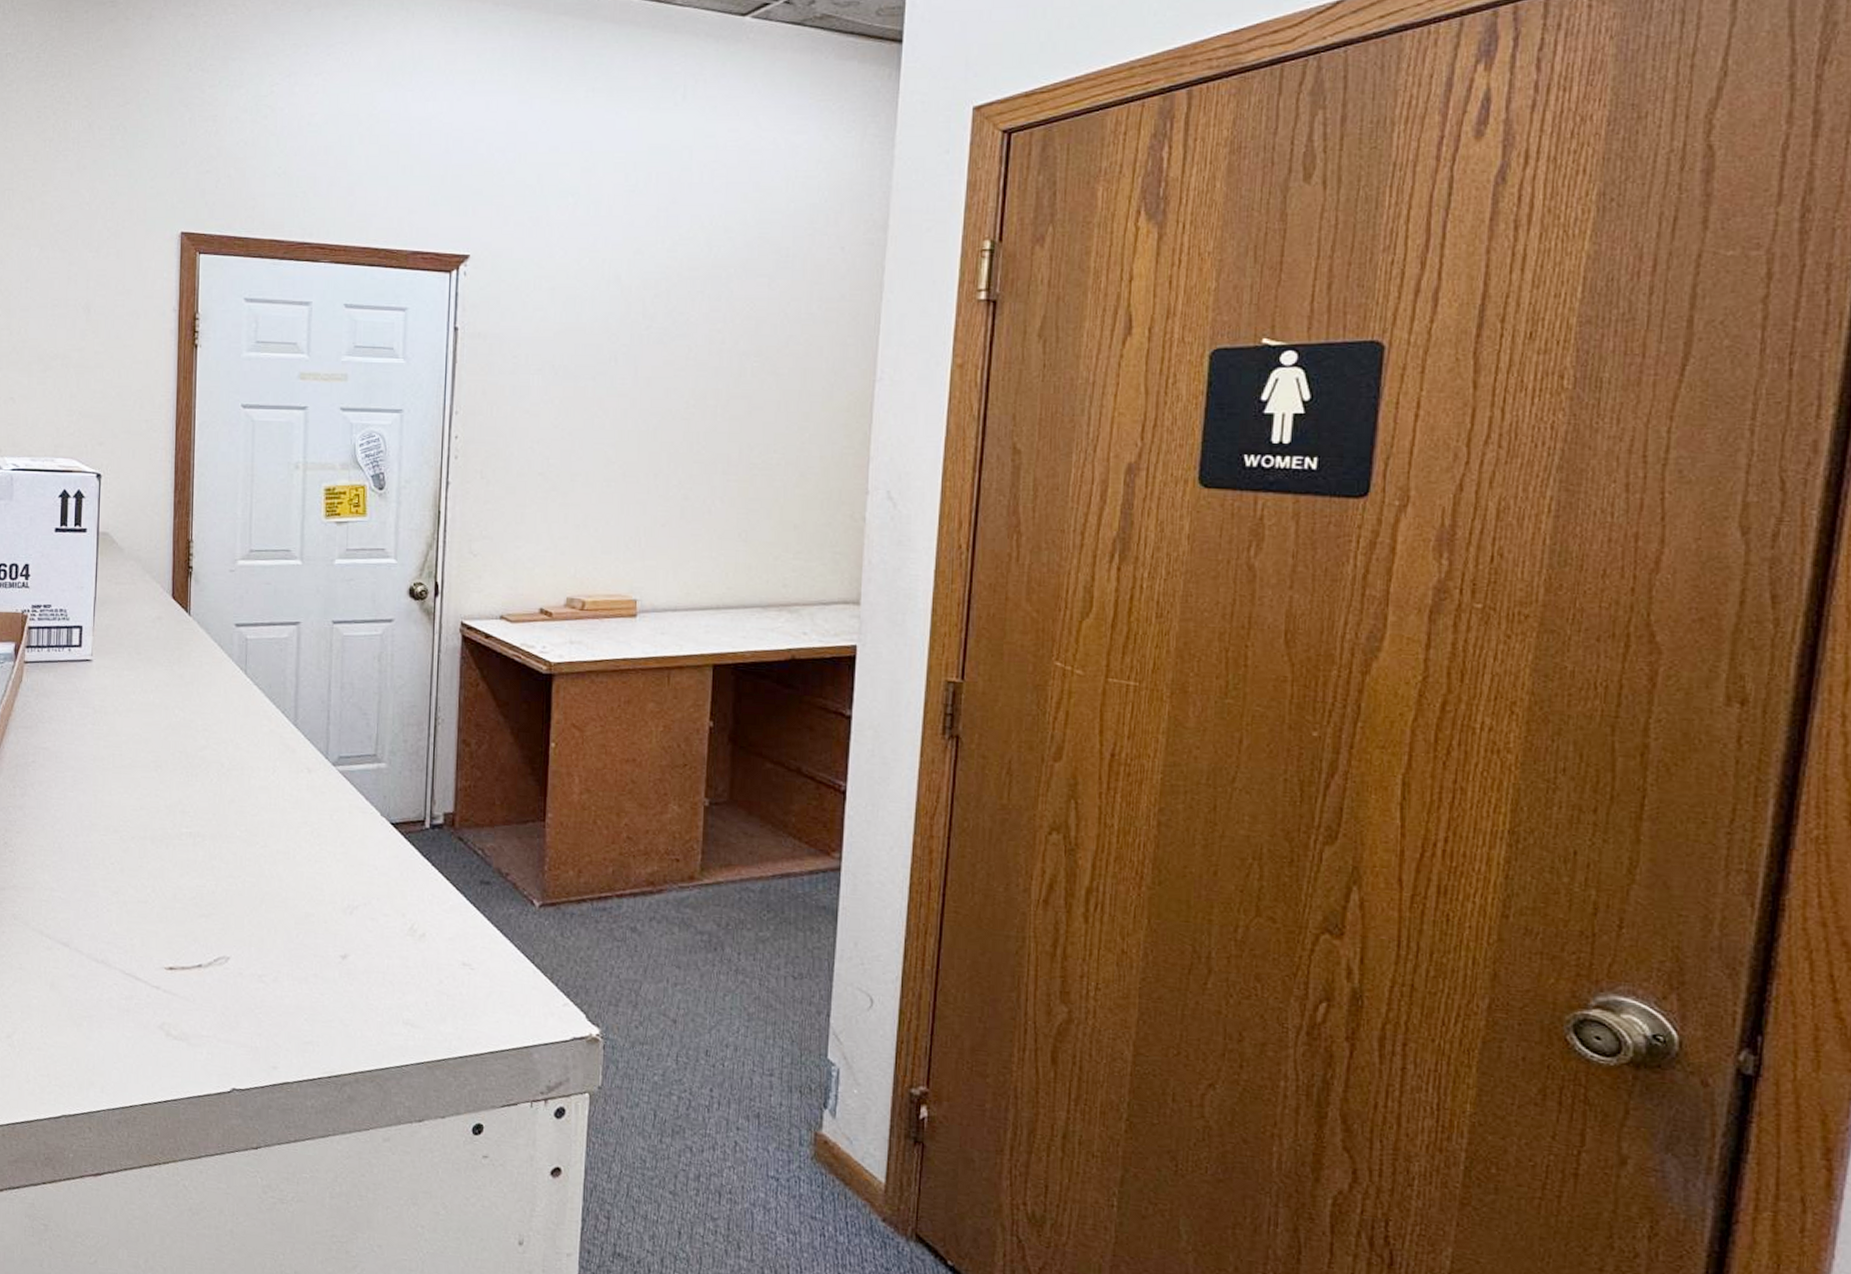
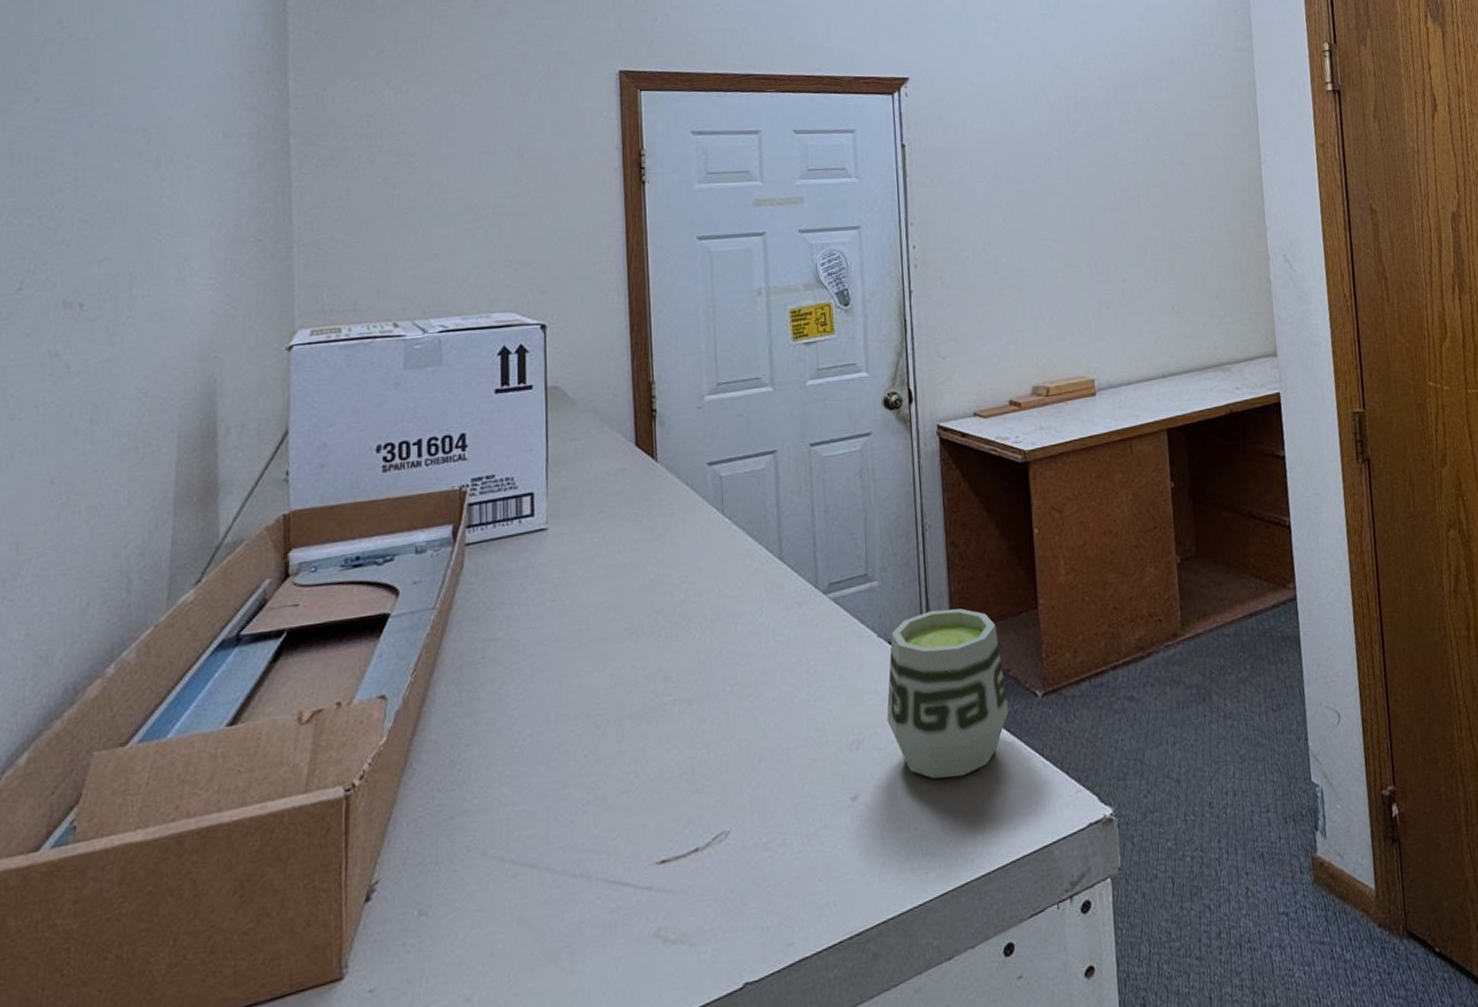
cup: none [382,802,504,962] -> present [887,608,1009,779]

